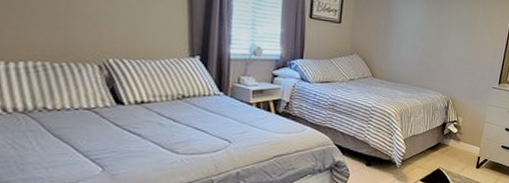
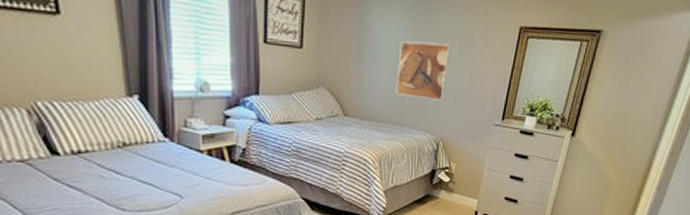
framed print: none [415,20,459,68] -> present [396,40,450,101]

